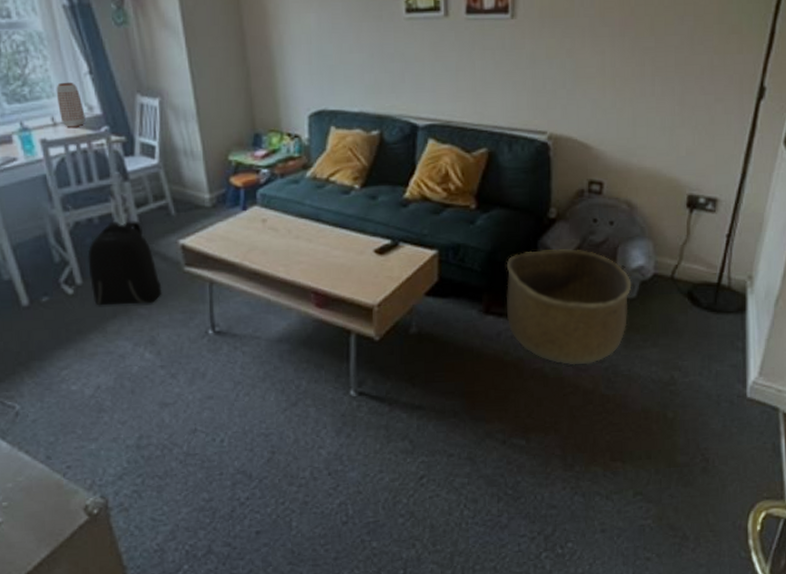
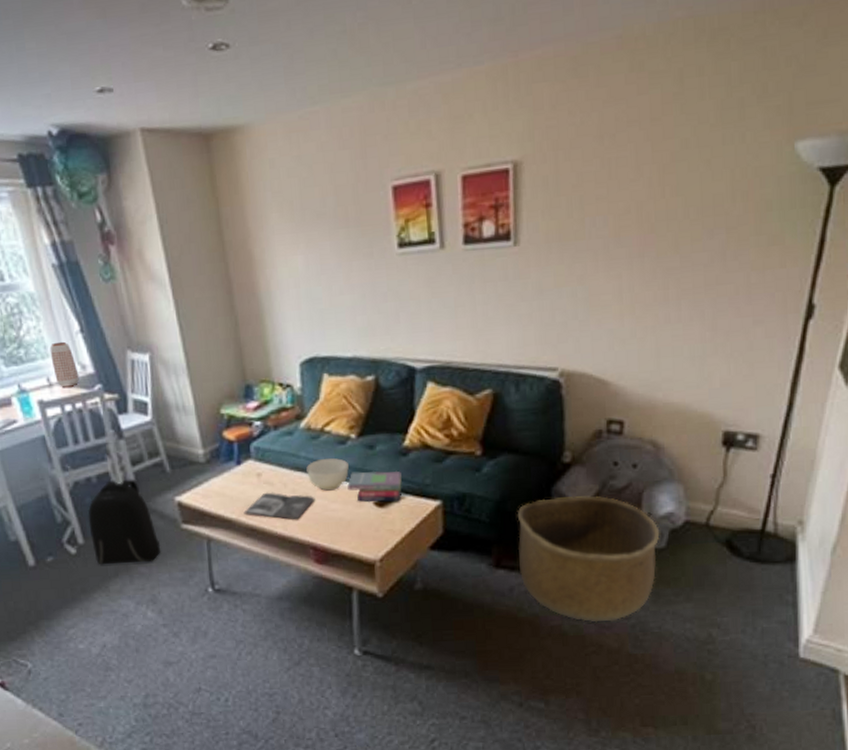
magazine: none [247,237,318,266] -> present [243,492,315,521]
bowl: none [311,206,353,238] -> present [306,457,350,491]
books: none [349,220,401,251] -> present [347,470,402,503]

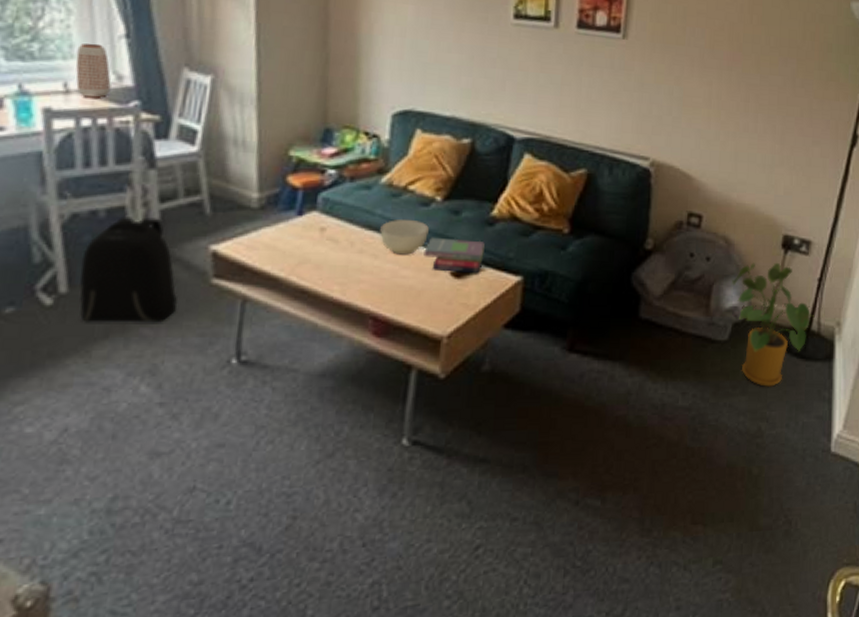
magazine: present [243,492,315,521] -> none [295,250,385,285]
basket: present [517,495,660,622] -> none [592,282,724,413]
house plant: none [665,462,768,593] -> present [732,262,814,387]

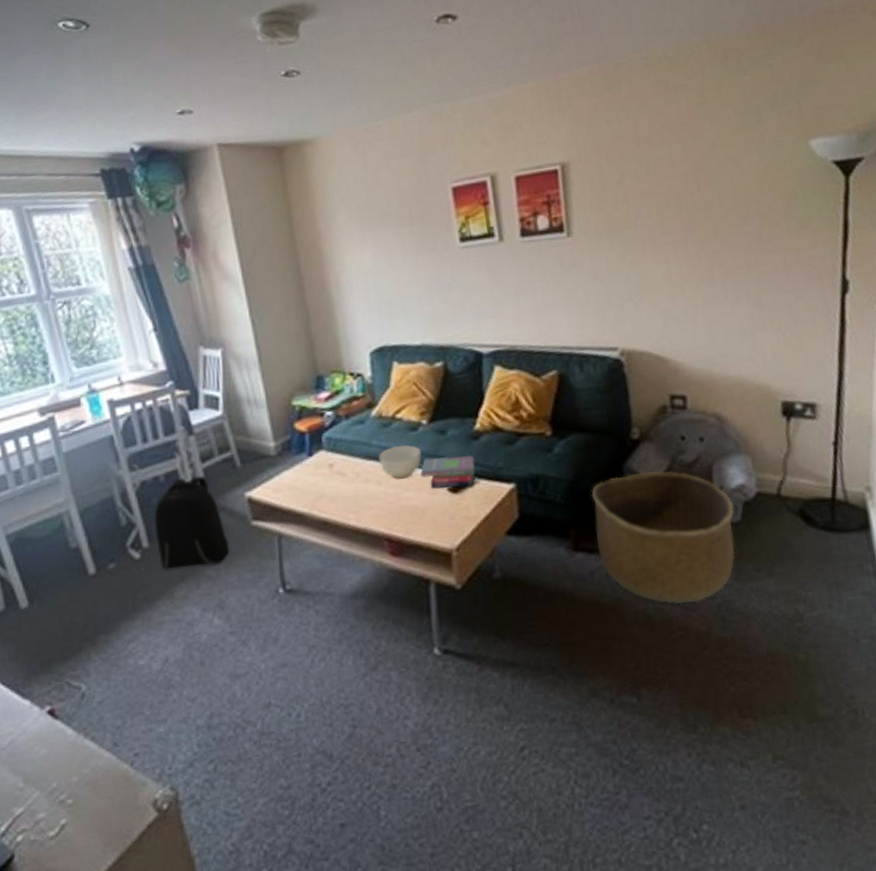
vase: present [75,43,111,99] -> none [122,340,151,386]
basket: none [592,282,724,413] -> present [591,471,735,604]
house plant: present [732,262,814,387] -> none [733,431,836,566]

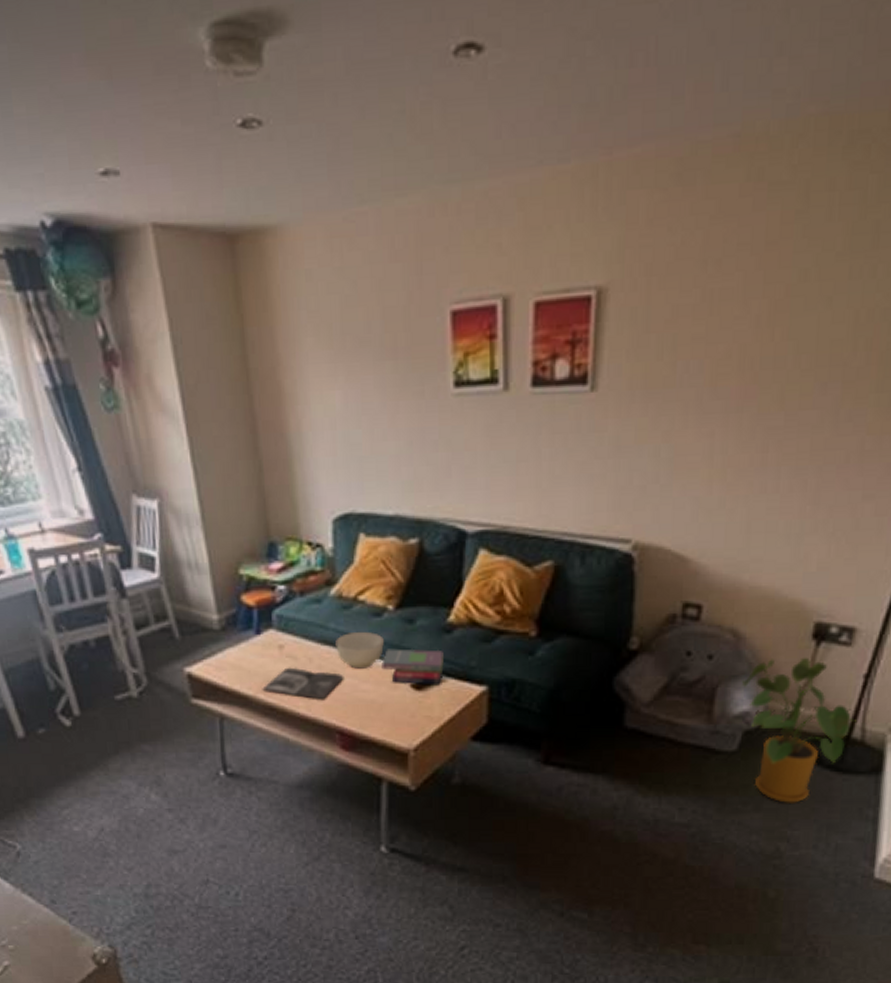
backpack: present [154,475,230,569] -> none [84,644,167,739]
magazine: none [315,482,389,512] -> present [262,667,344,701]
basket: present [591,471,735,604] -> none [571,687,732,830]
house plant: none [733,431,836,566] -> present [742,657,856,803]

